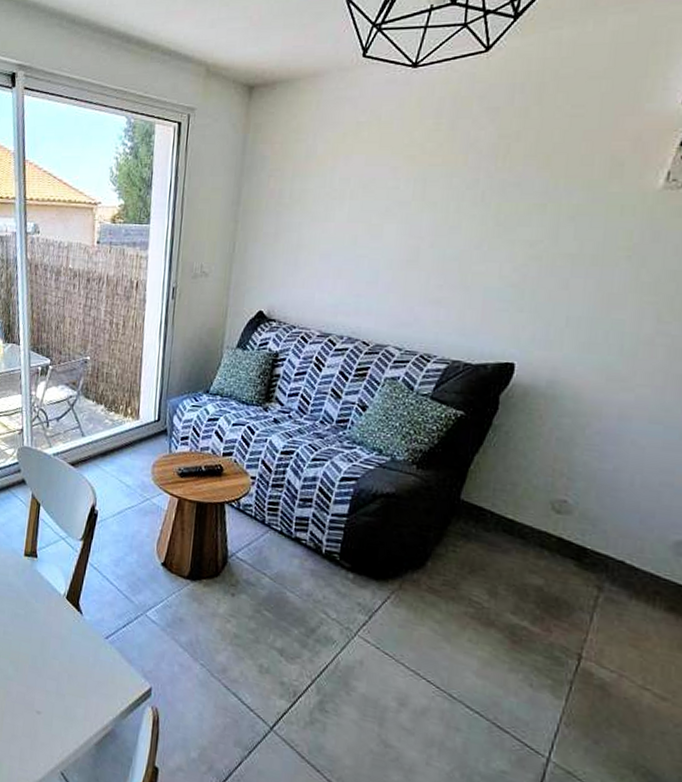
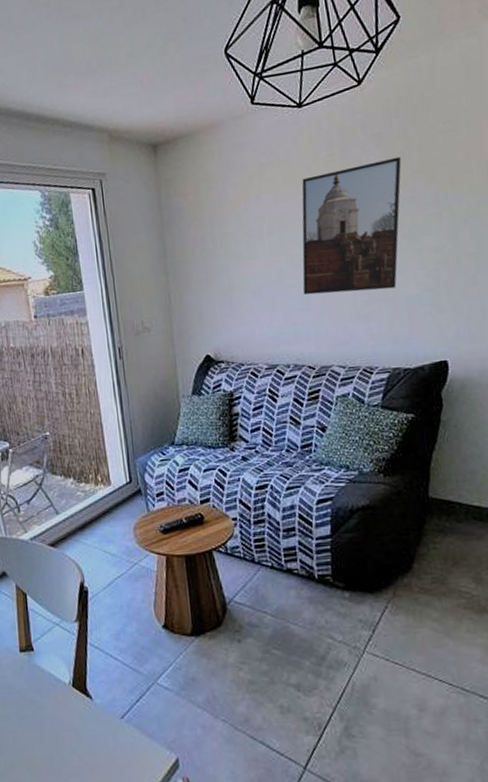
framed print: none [374,136,515,277] -> present [302,156,402,295]

